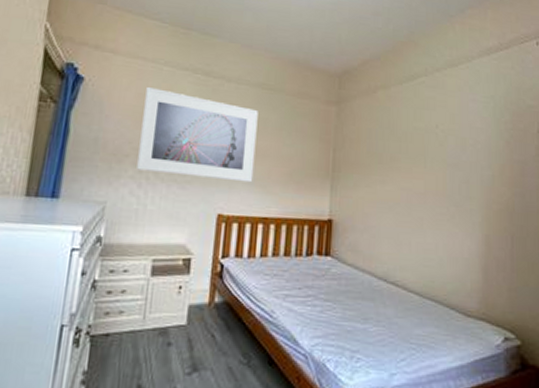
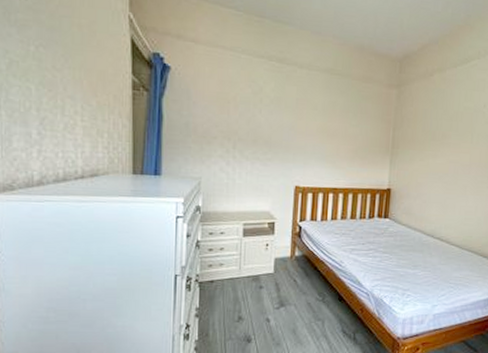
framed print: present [137,87,258,183] -> none [224,75,328,159]

